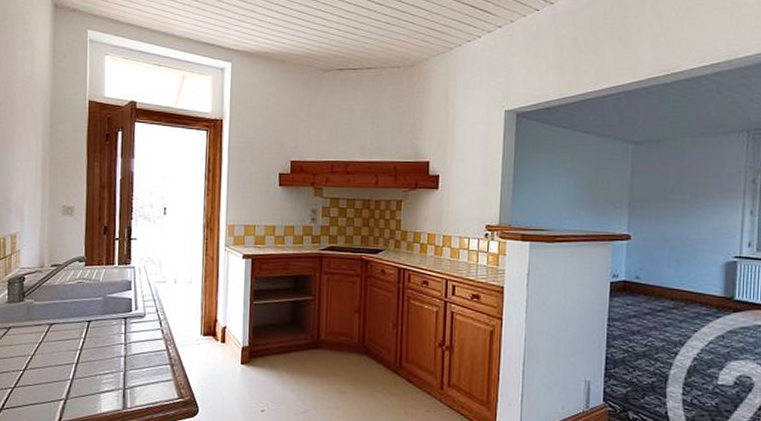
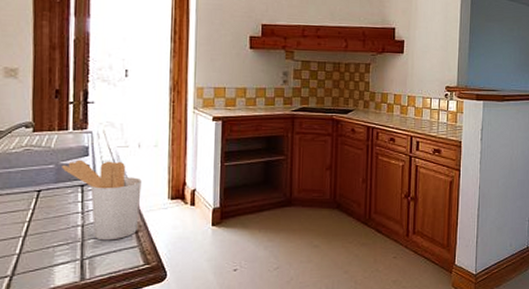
utensil holder: none [108,293,177,373] -> present [62,159,142,241]

